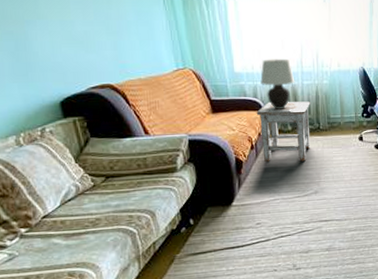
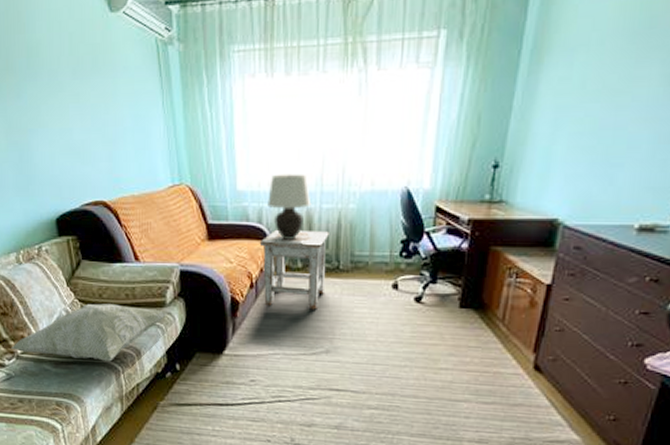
decorative pillow: none [13,174,180,231] -> present [11,303,169,362]

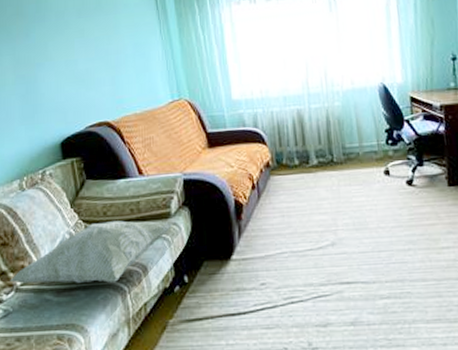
stool: present [259,229,329,310] -> none [257,128,322,204]
table lamp: present [267,174,312,240] -> none [261,80,301,140]

